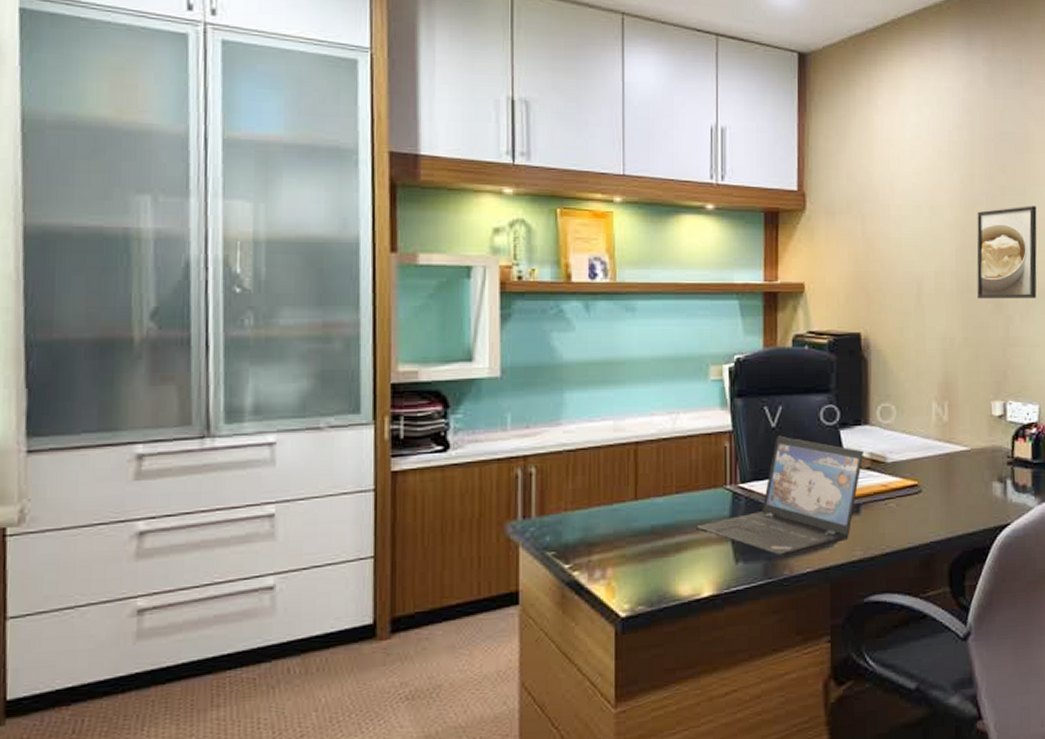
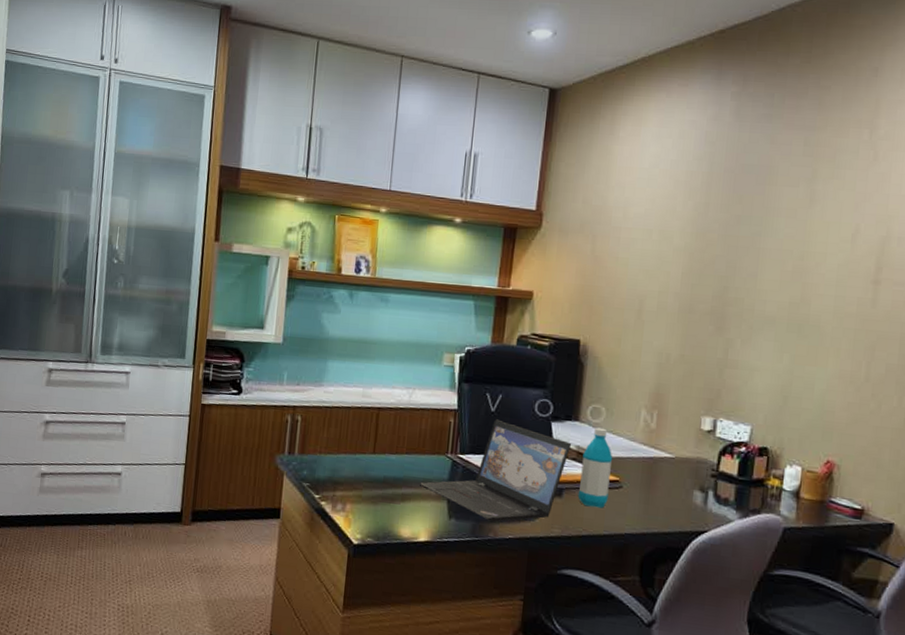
water bottle: none [877,429,909,520] -> present [578,427,613,508]
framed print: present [976,206,1037,299] -> none [699,236,773,325]

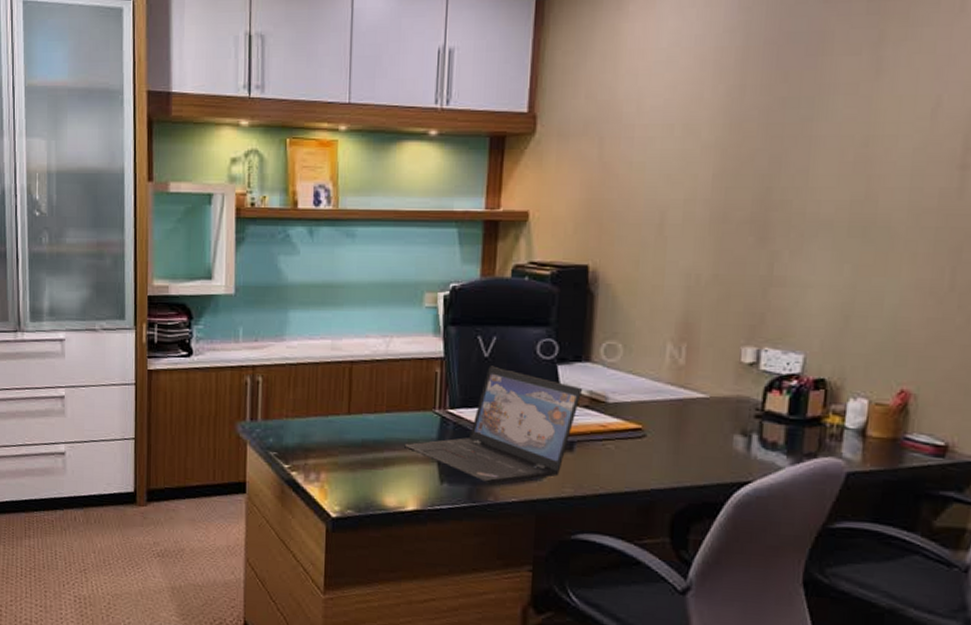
water bottle: present [578,427,613,508] -> none [592,368,634,462]

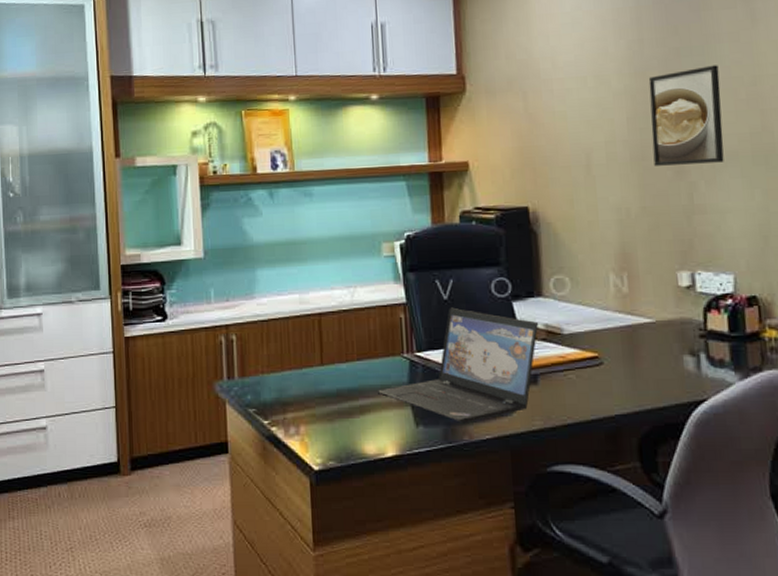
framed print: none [735,120,828,231] -> present [648,65,724,166]

